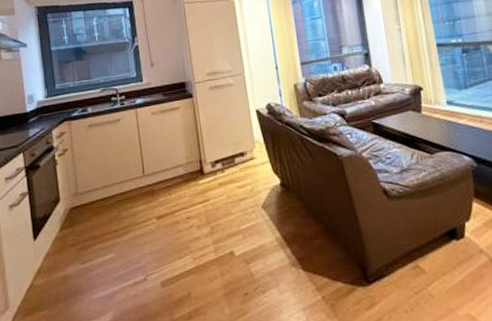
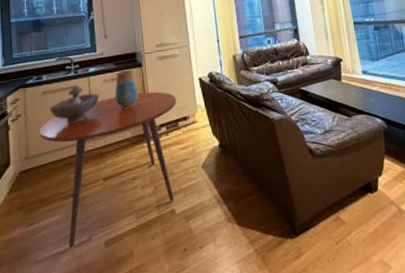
dining table: none [87,125,232,288] -> present [39,91,176,248]
decorative bowl: none [97,117,148,159] -> present [49,85,99,123]
vase: none [164,100,189,144] -> present [115,69,138,109]

